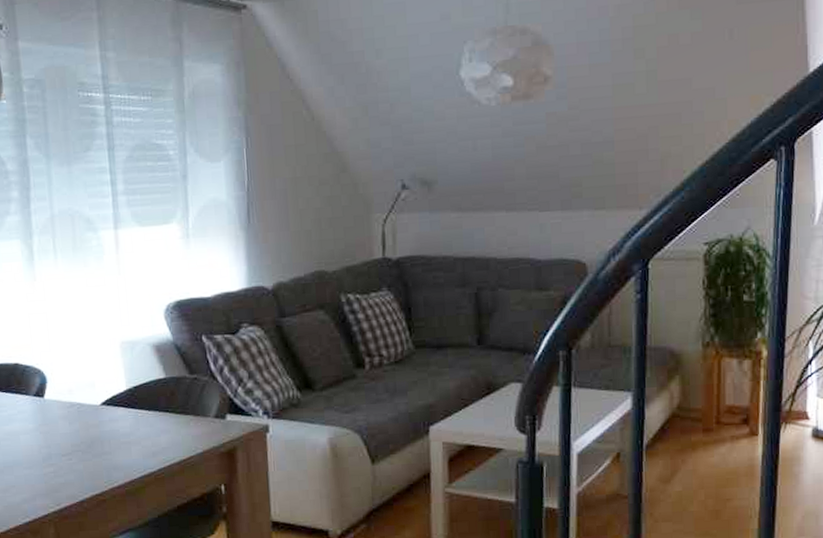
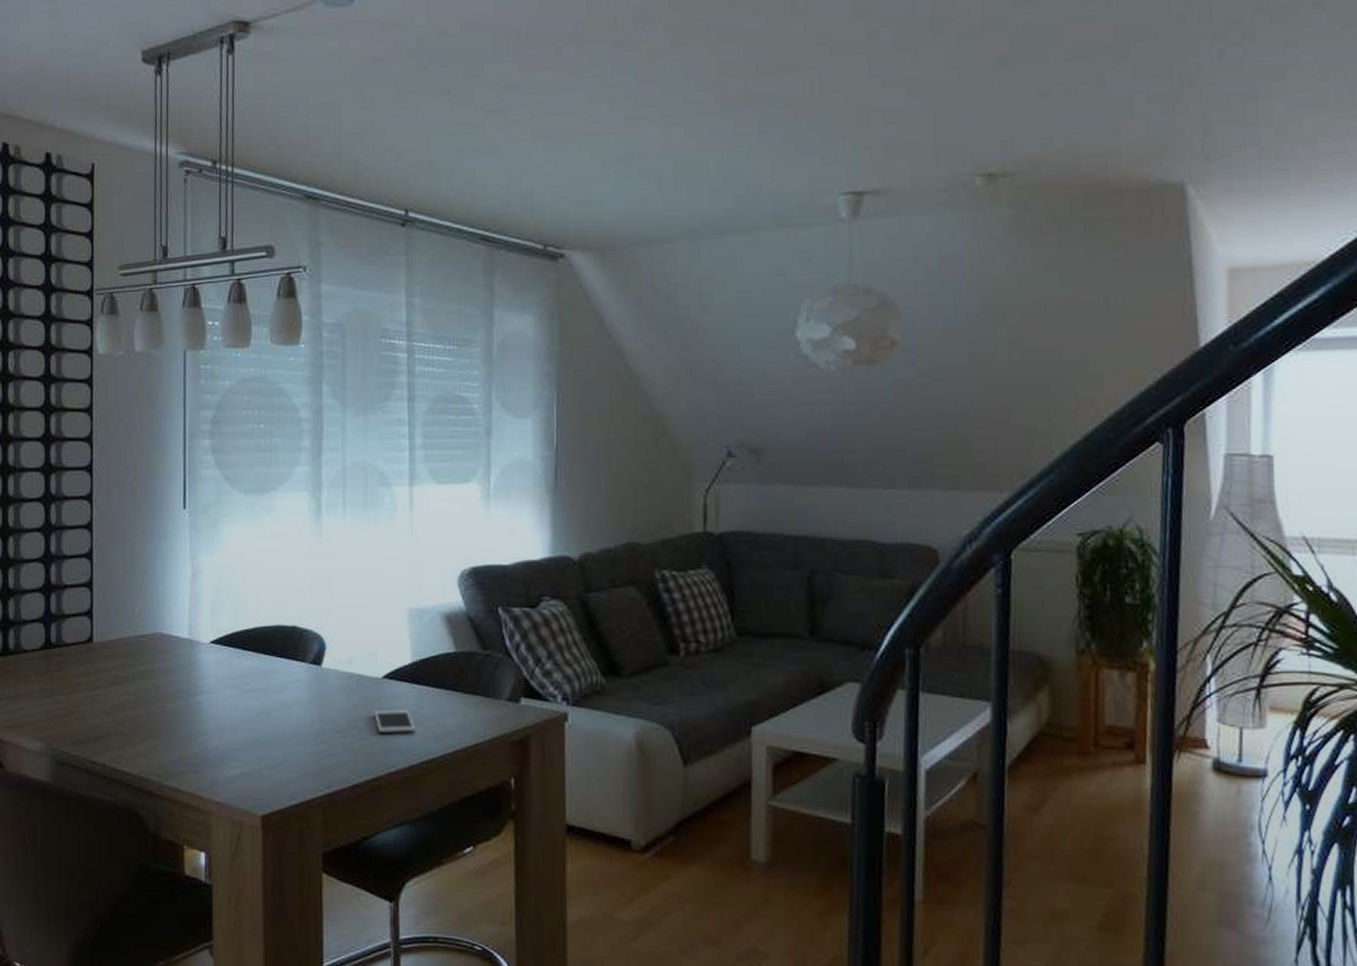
cell phone: none [95,430,134,453] -> present [374,708,416,733]

